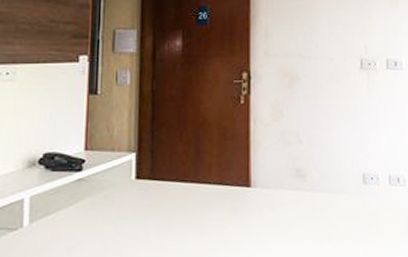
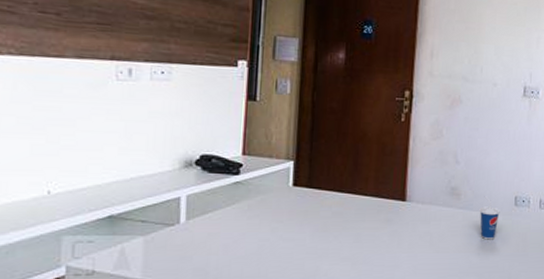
cup: none [327,174,349,223] -> present [479,195,500,240]

